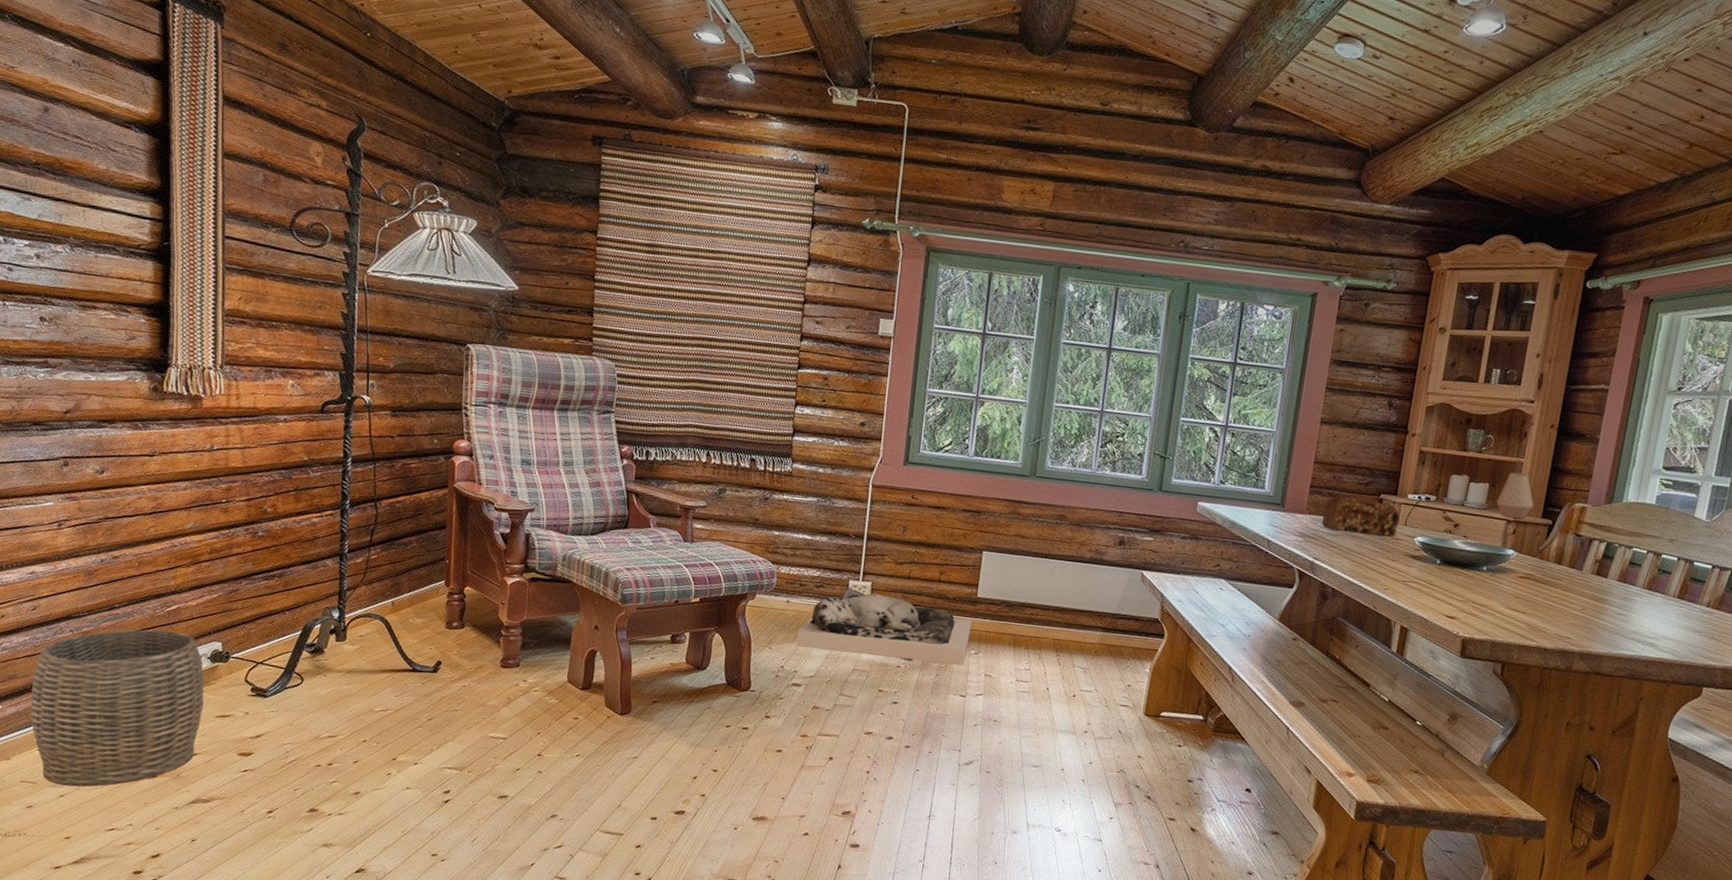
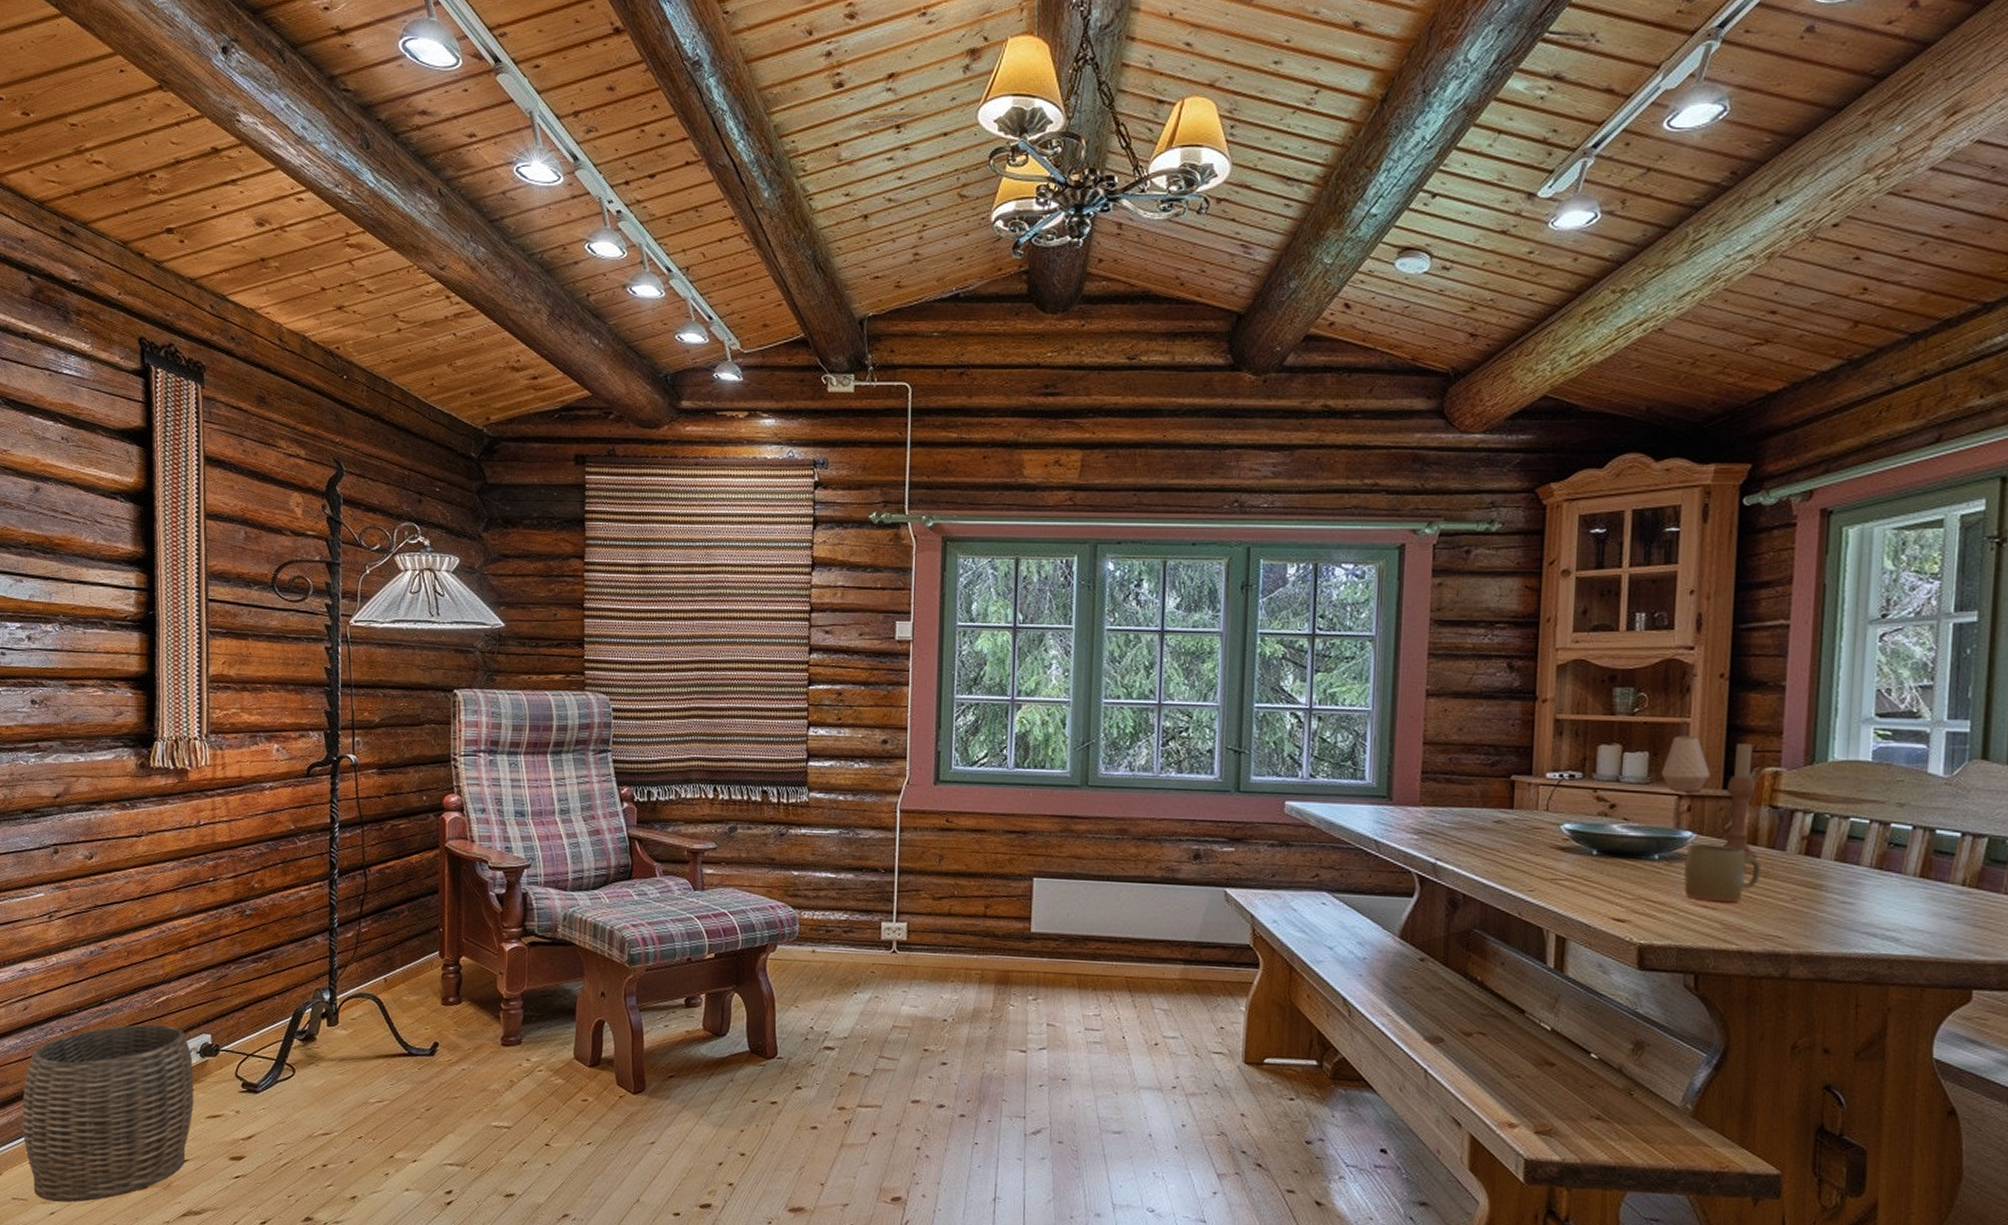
dog bed: present [796,587,972,665] -> none [826,930,1027,1014]
bread loaf: present [1322,495,1400,538] -> none [1440,781,1539,828]
mug: none [1502,560,1563,609] -> present [1684,844,1762,903]
candlestick: none [1536,481,1569,576] -> present [1724,742,1757,859]

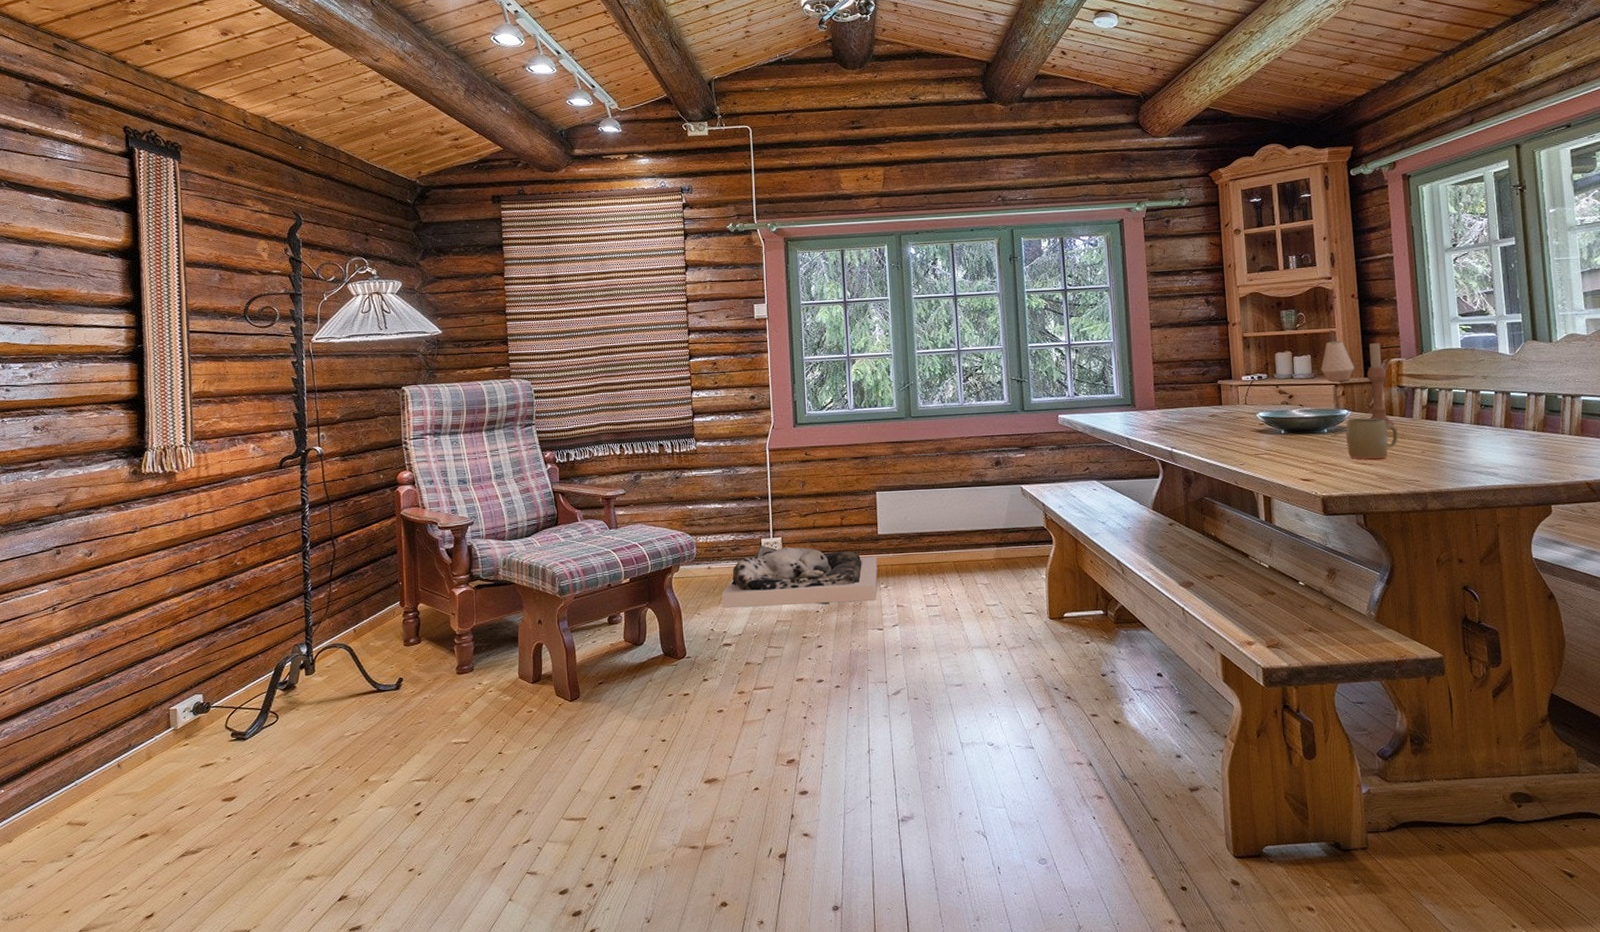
woven basket: present [22,1024,194,1202] -> none [30,691,189,859]
dog bed: none [826,930,1027,1014] -> present [721,545,878,609]

